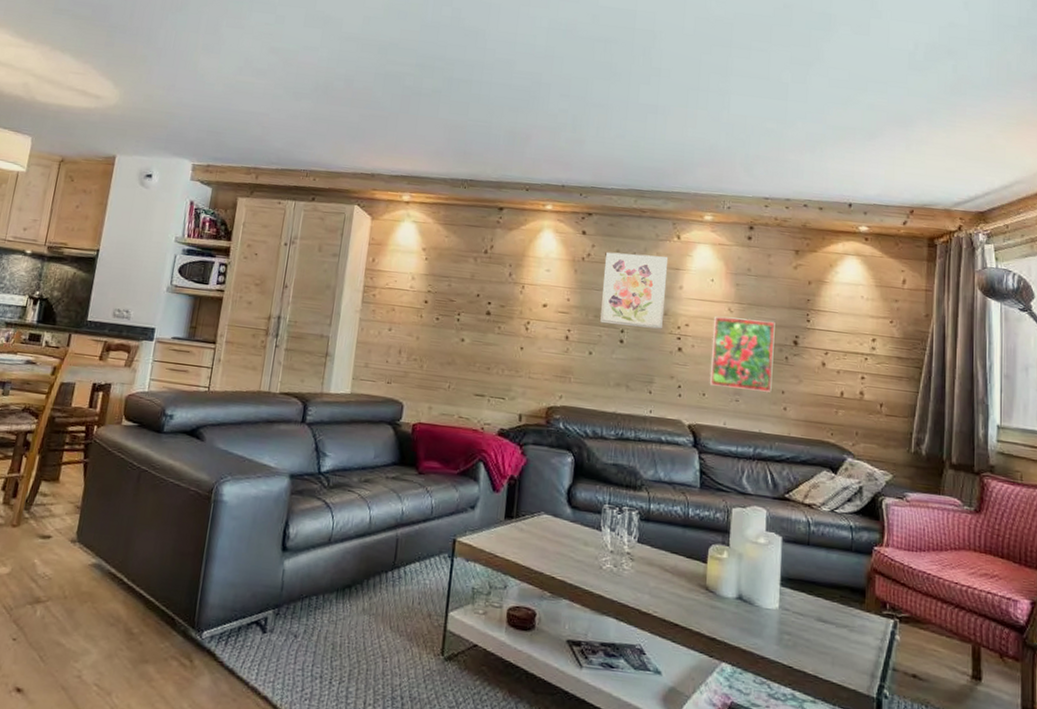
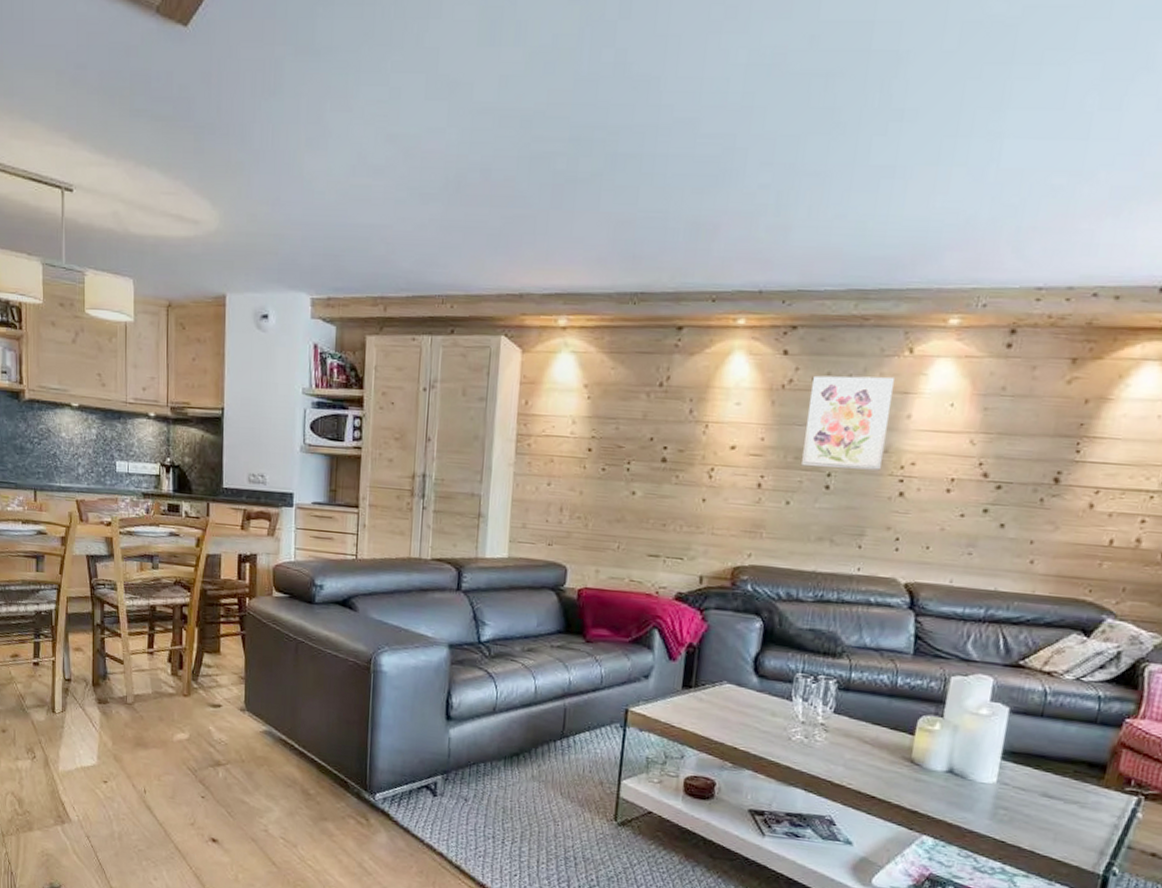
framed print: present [709,316,775,393] -> none [935,451,1032,544]

